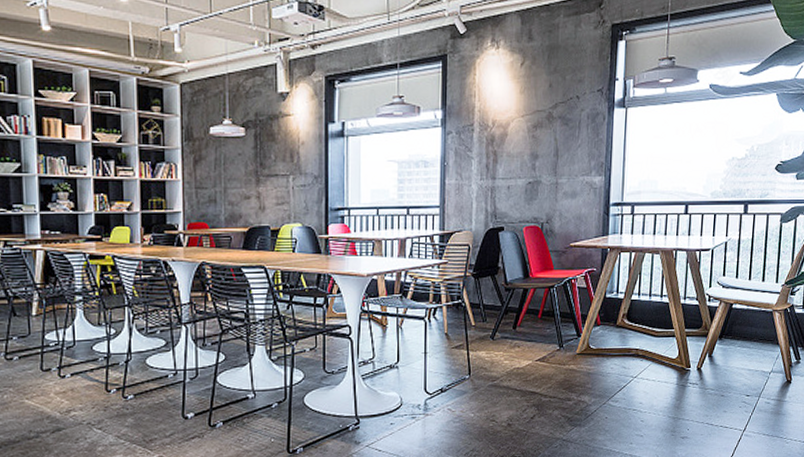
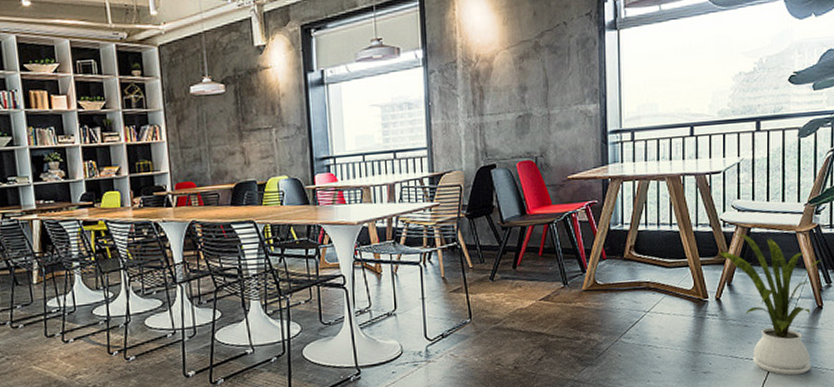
house plant: none [703,309,794,444] -> present [719,234,822,376]

